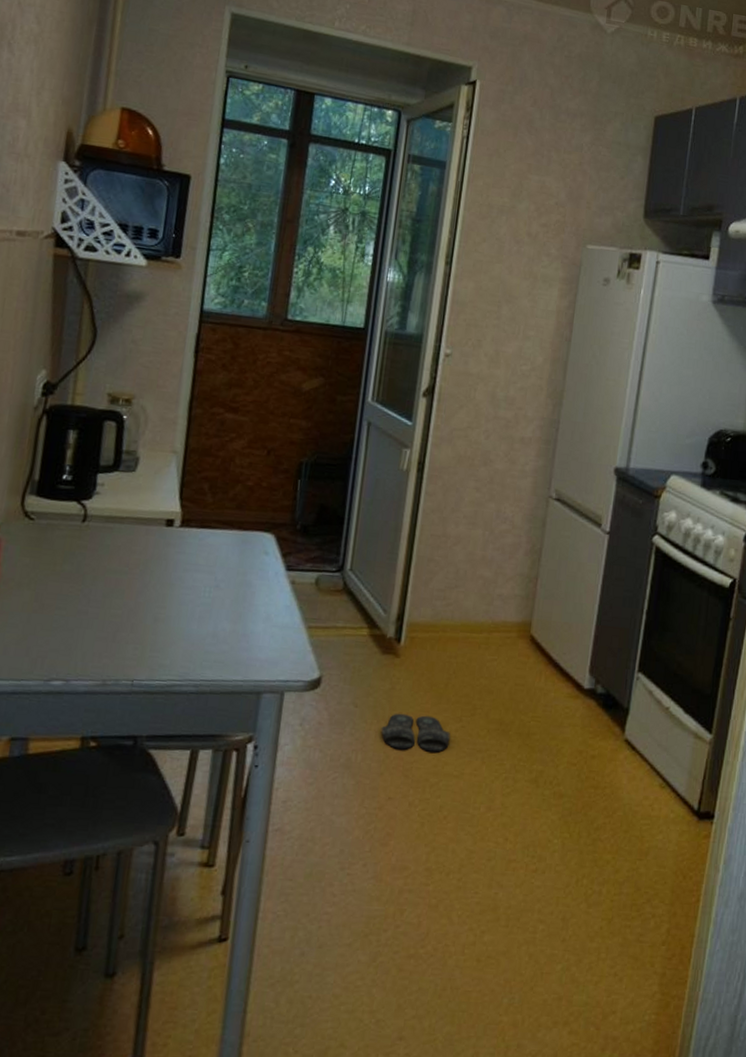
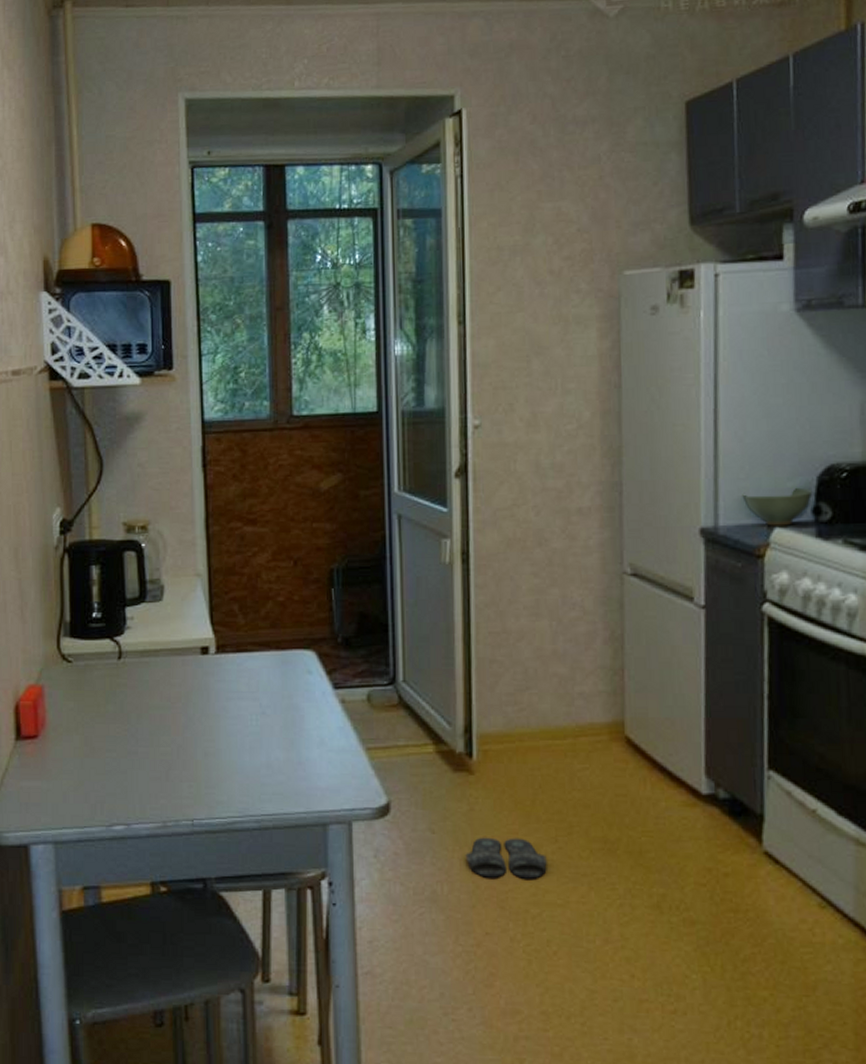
bowl: none [651,443,704,475] -> present [742,487,813,526]

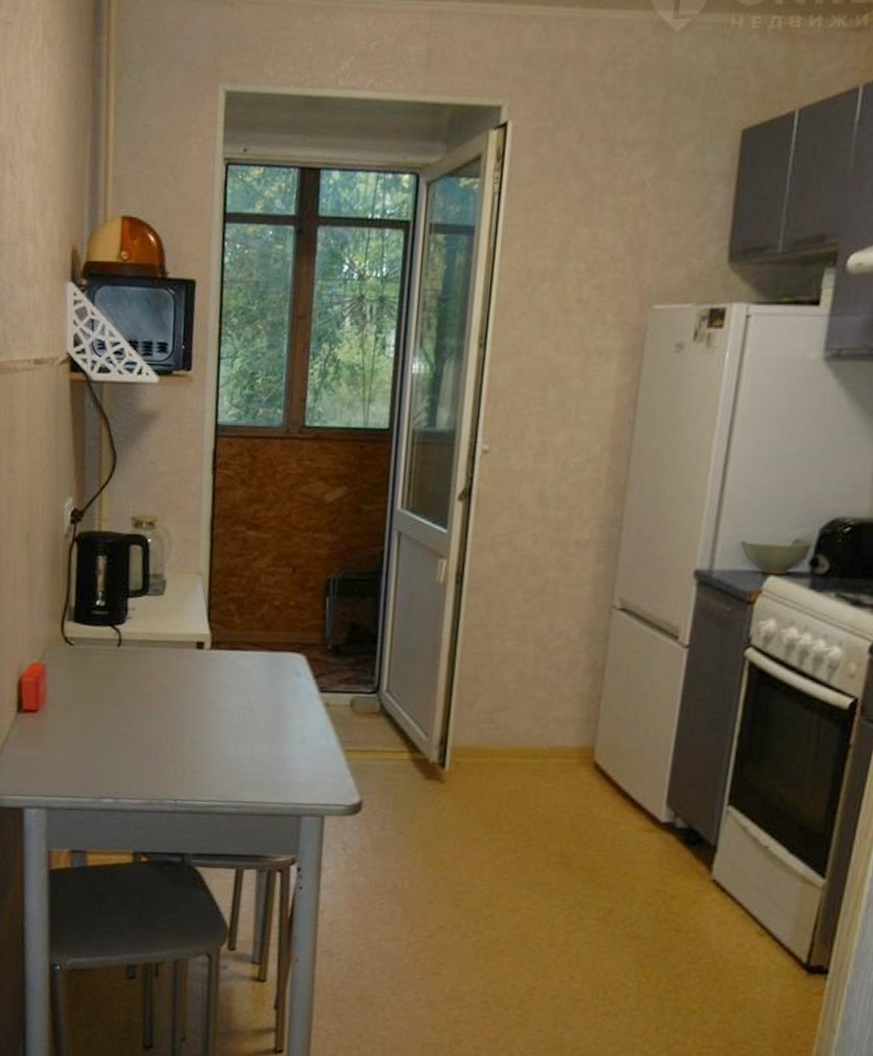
slippers: present [465,837,547,881] -> none [427,841,505,884]

